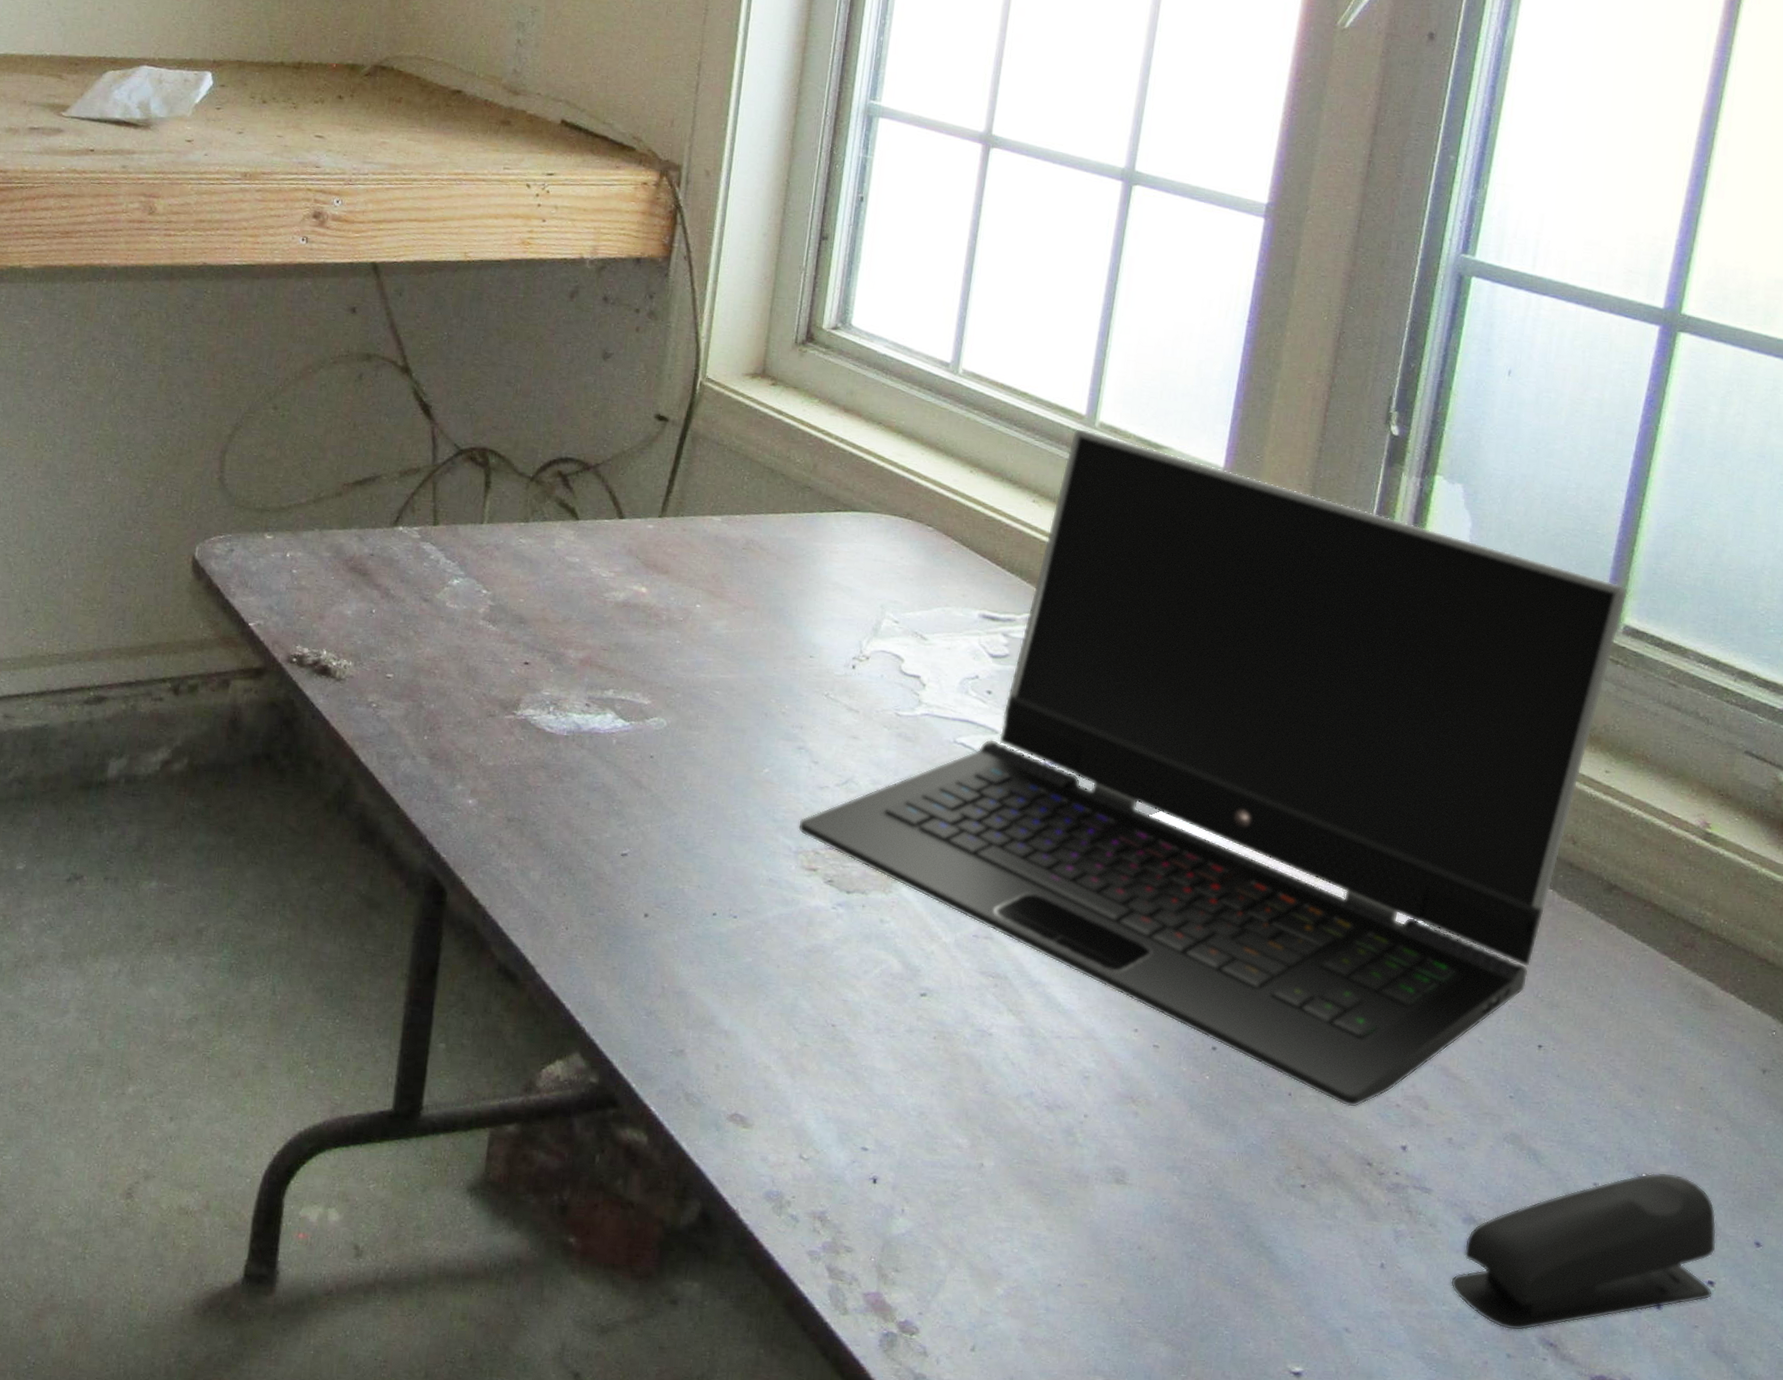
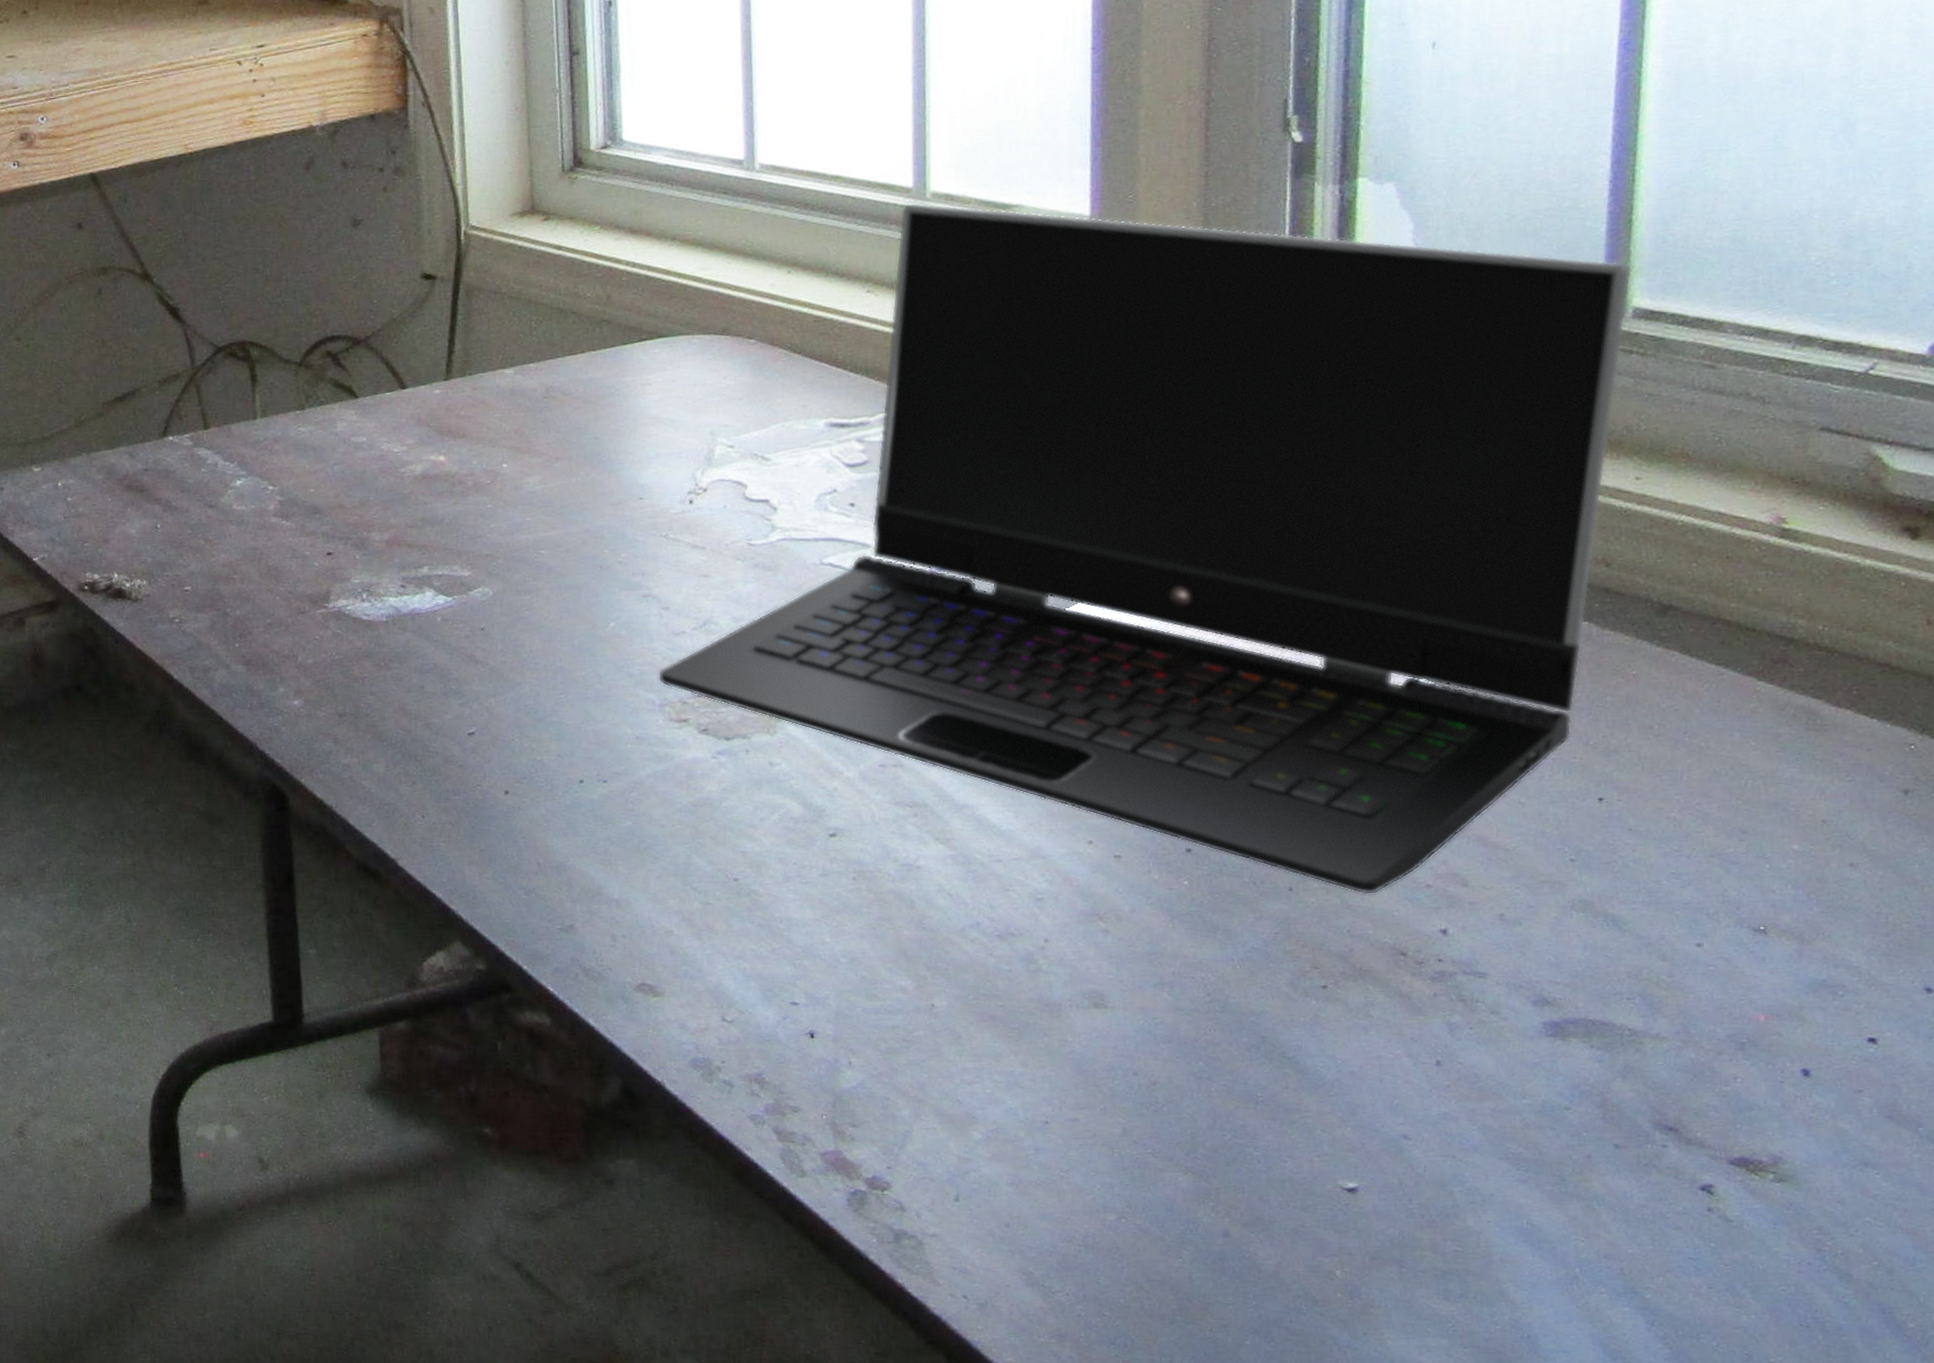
stapler: present [1450,1172,1717,1331] -> none [1528,921,1877,1118]

